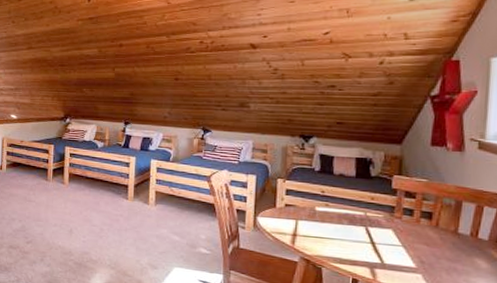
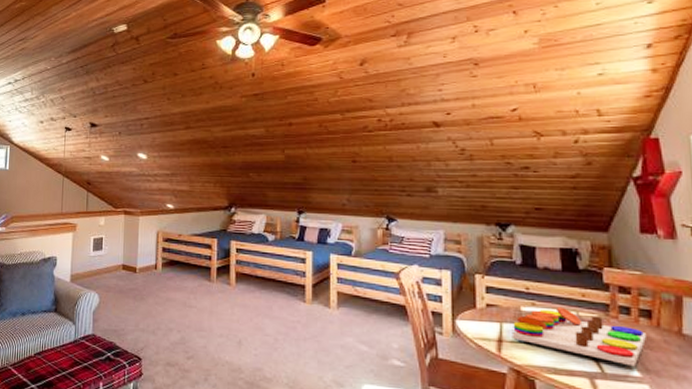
board game: none [305,207,425,259] -> present [512,306,646,367]

